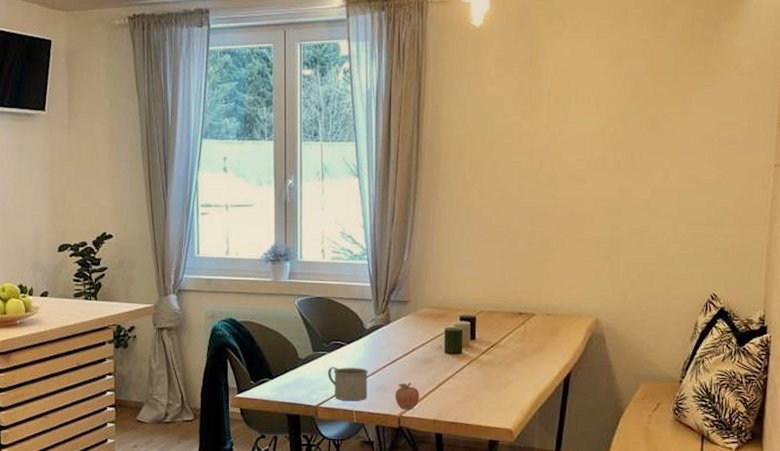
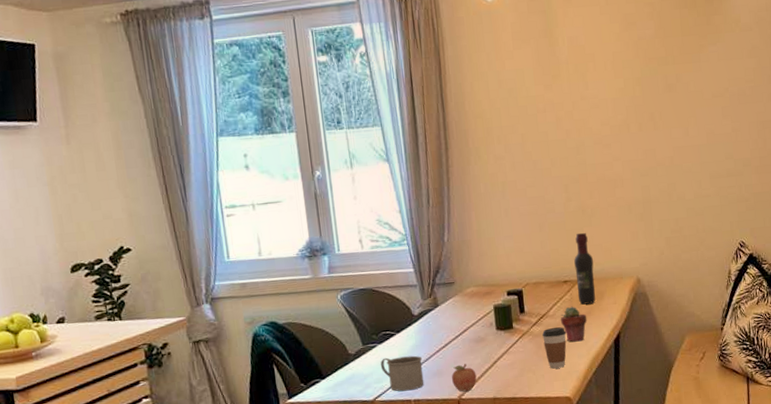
coffee cup: none [490,358,515,399] -> present [541,327,567,369]
potted succulent: none [510,339,539,375] -> present [560,306,588,342]
wine bottle: none [532,266,552,339] -> present [574,232,596,305]

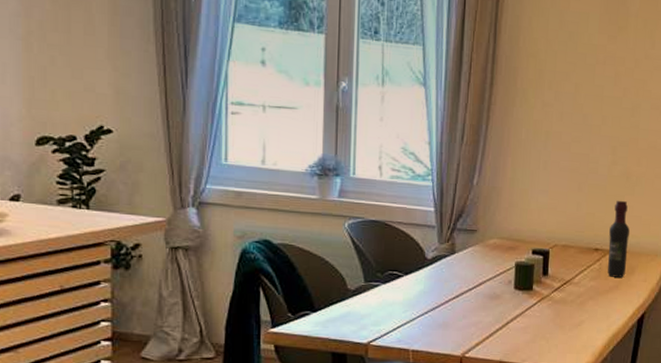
mug: present [380,355,424,392] -> none [381,299,429,339]
fruit: present [452,364,477,392] -> none [458,320,485,350]
coffee cup: present [541,327,567,369] -> none [562,296,588,340]
potted succulent: present [560,306,588,342] -> none [584,276,613,315]

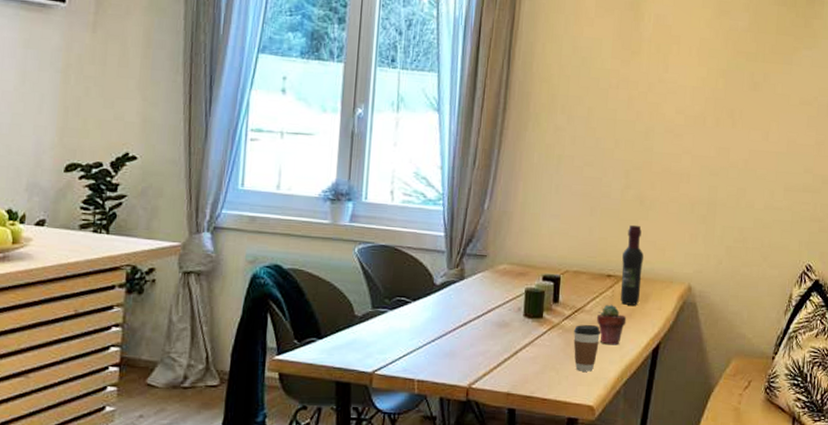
coffee cup: none [562,296,588,340] -> present [573,325,600,372]
potted succulent: none [584,276,613,315] -> present [596,304,627,345]

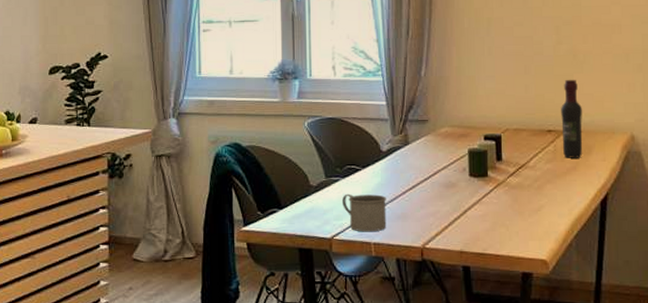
mug: none [387,326,436,369] -> present [341,193,387,232]
coffee cup: present [573,325,600,372] -> none [519,181,546,226]
potted succulent: present [596,304,627,345] -> none [541,158,572,199]

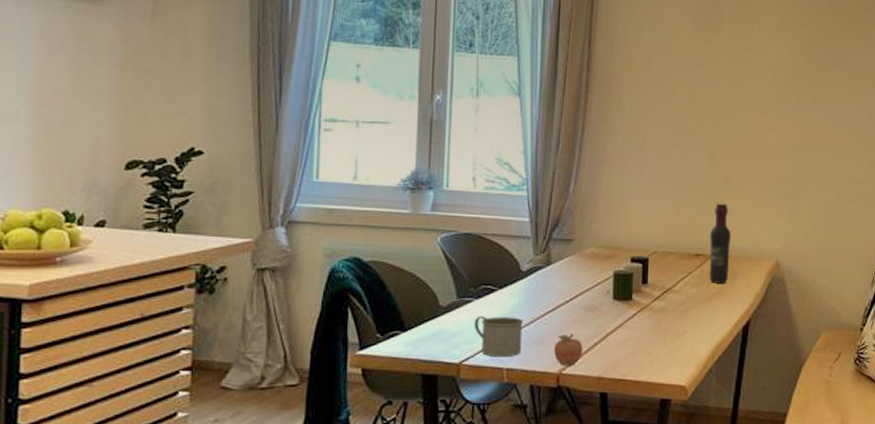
fruit: none [417,210,444,240] -> present [554,334,583,366]

